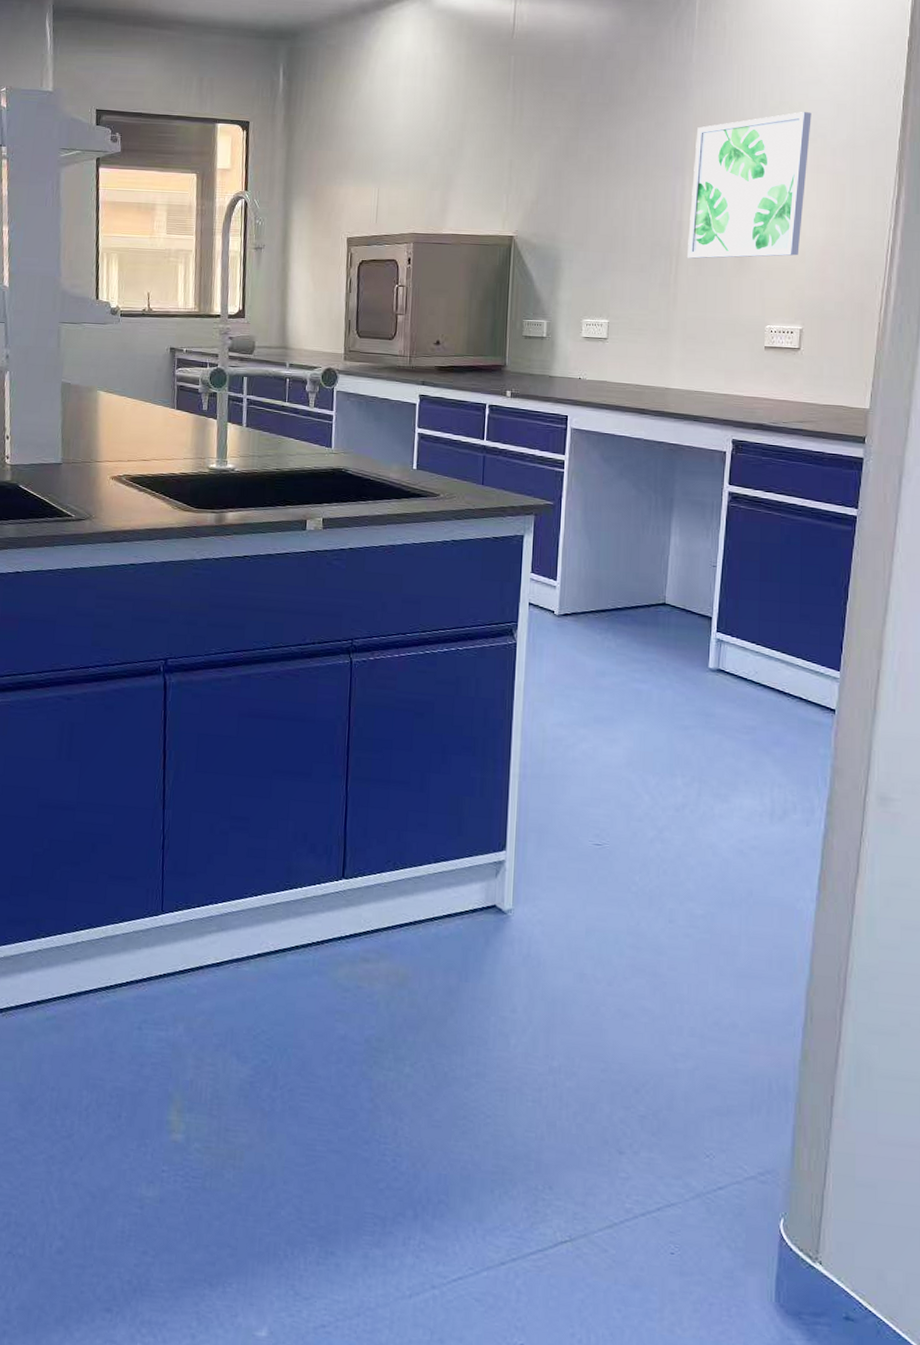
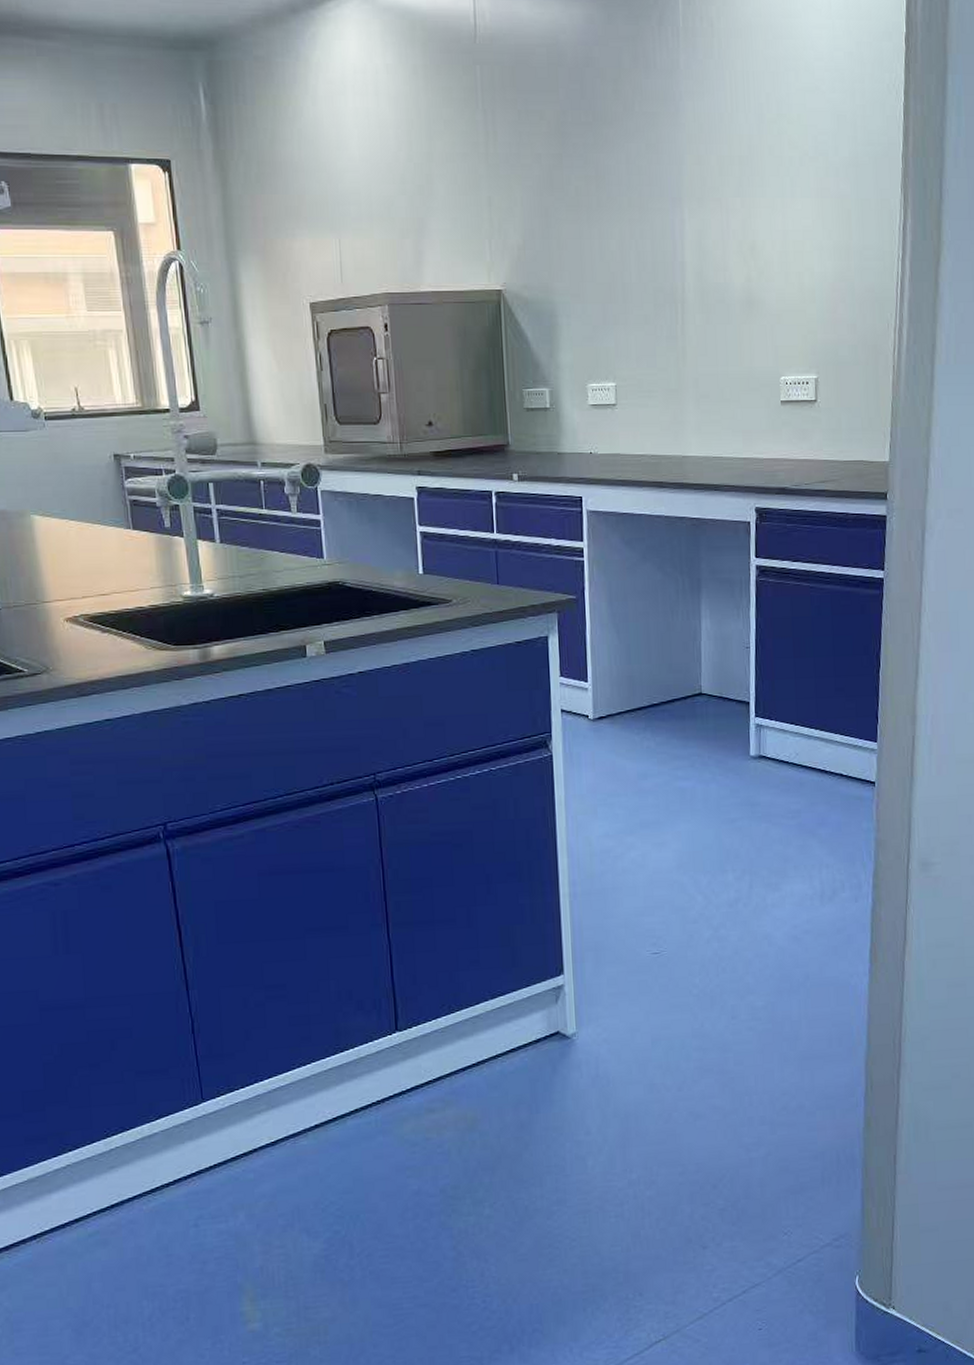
wall art: present [686,112,812,259] -> none [691,126,812,305]

